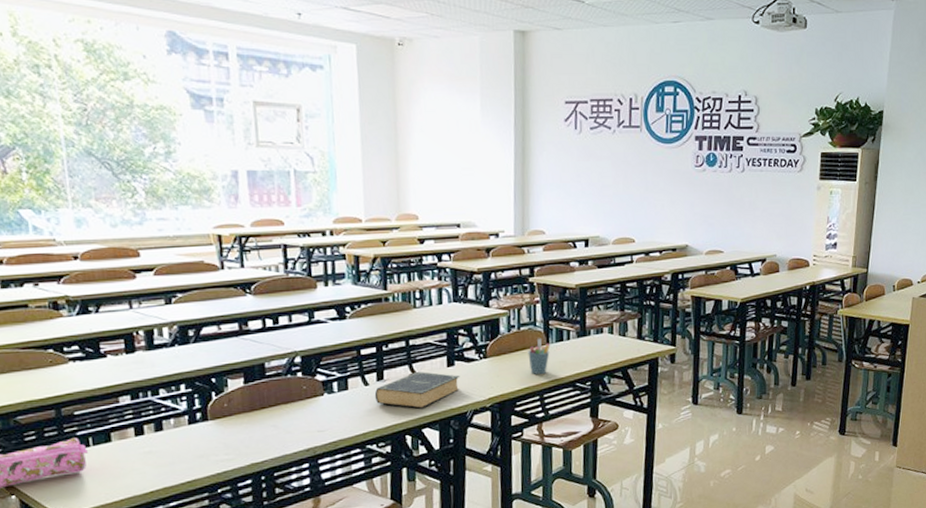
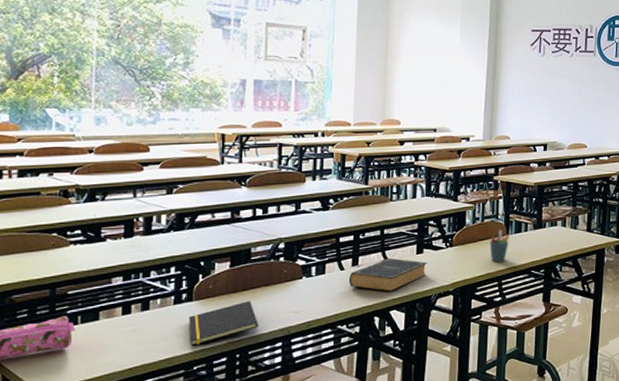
notepad: none [206,420,282,468] -> present [189,301,258,346]

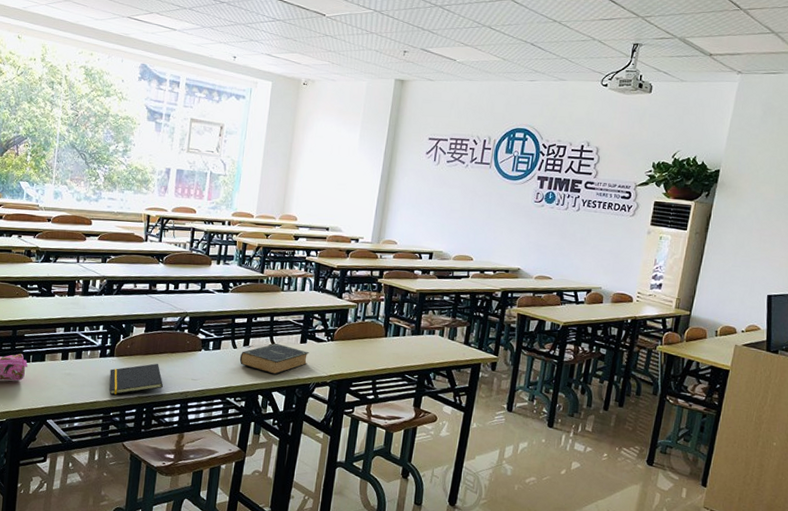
pen holder: present [489,229,510,263] -> none [367,330,388,363]

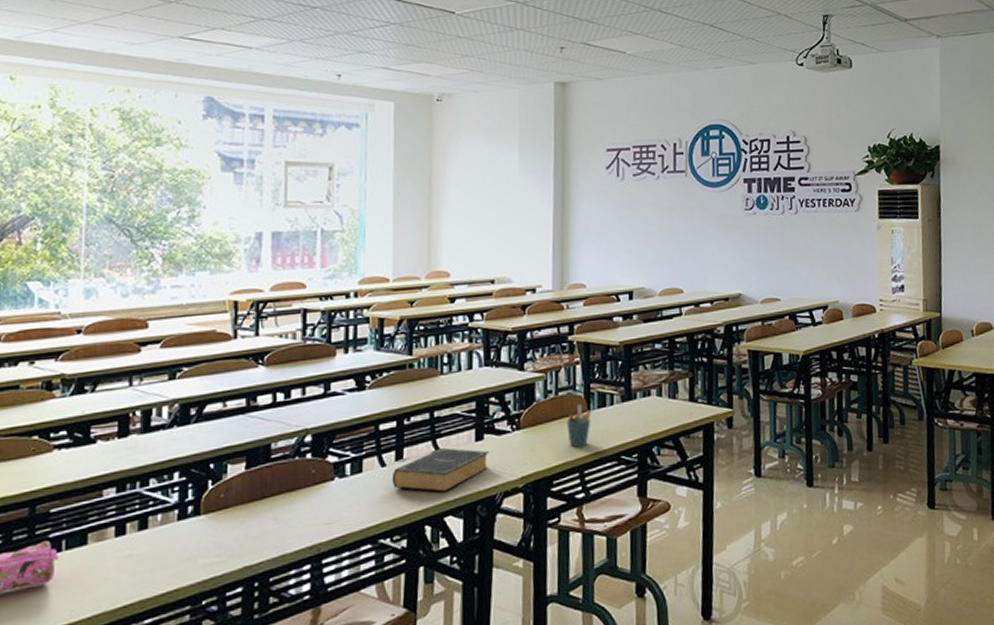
notepad: present [109,363,163,395] -> none [196,512,281,573]
pen holder: none [367,330,388,363] -> present [566,404,592,448]

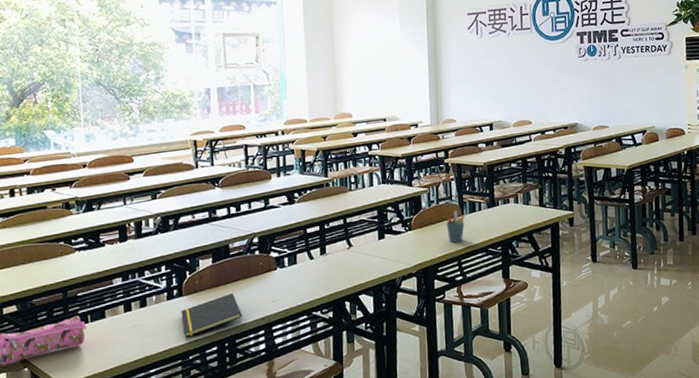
notepad: none [196,512,281,573] -> present [181,293,242,337]
book: present [391,448,490,493] -> none [318,245,390,278]

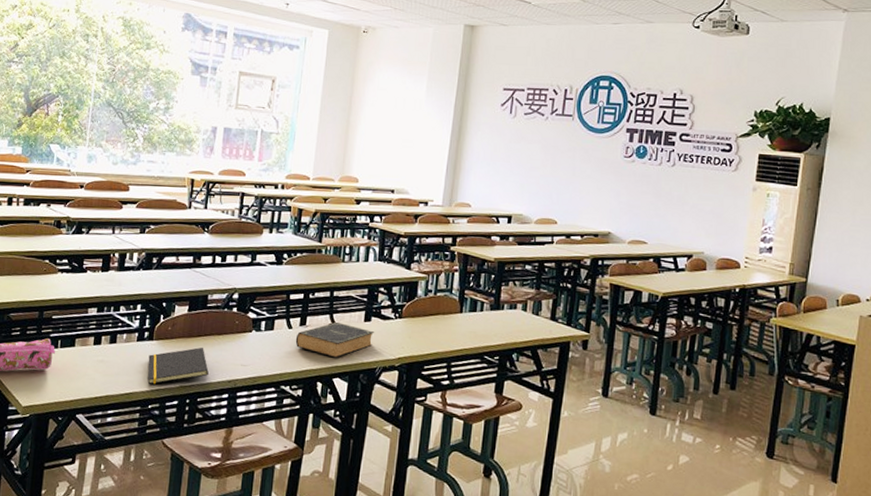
book: none [318,245,390,278] -> present [295,322,375,358]
pen holder: present [446,210,465,243] -> none [441,305,464,343]

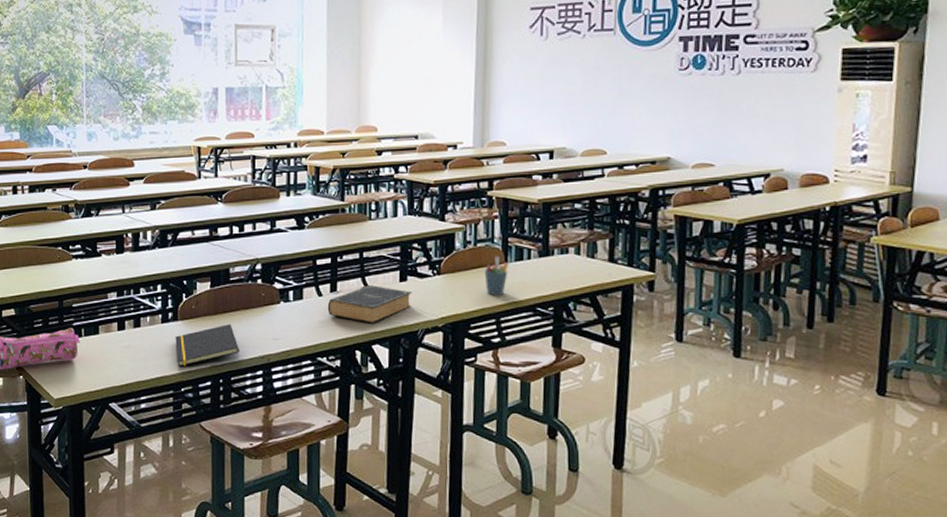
pen holder: none [441,305,464,343] -> present [484,256,509,296]

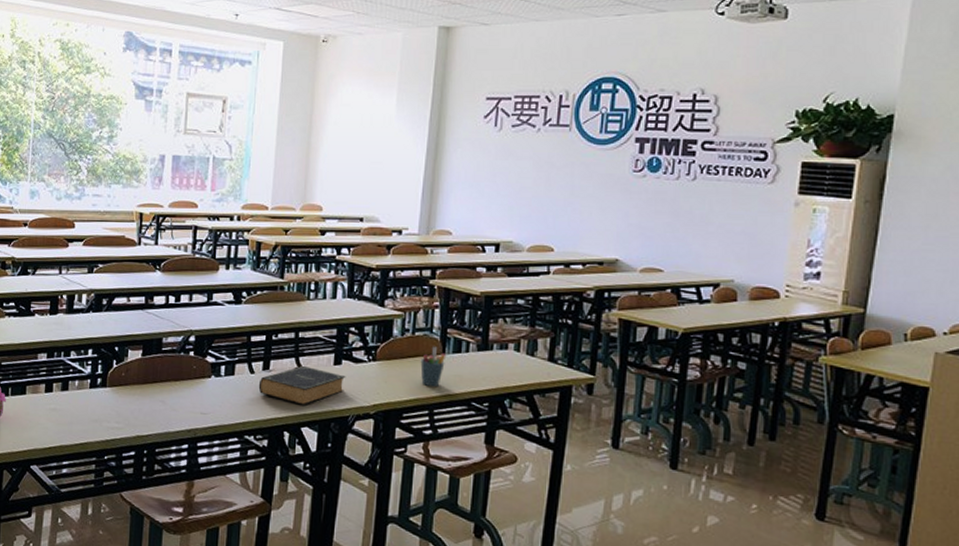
notepad: present [175,324,239,366] -> none [102,394,166,434]

